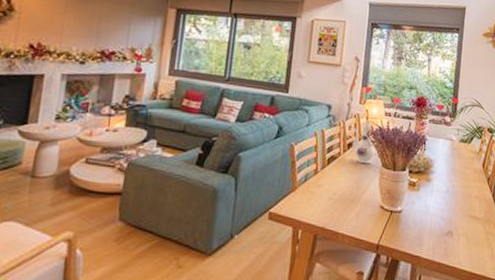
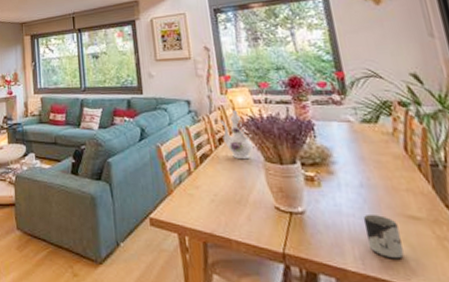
cup: none [440,214,464,249] -> present [363,213,404,259]

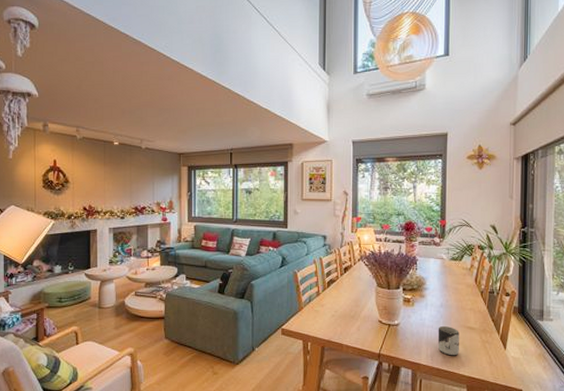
ewer: present [219,109,253,160] -> none [347,245,370,285]

